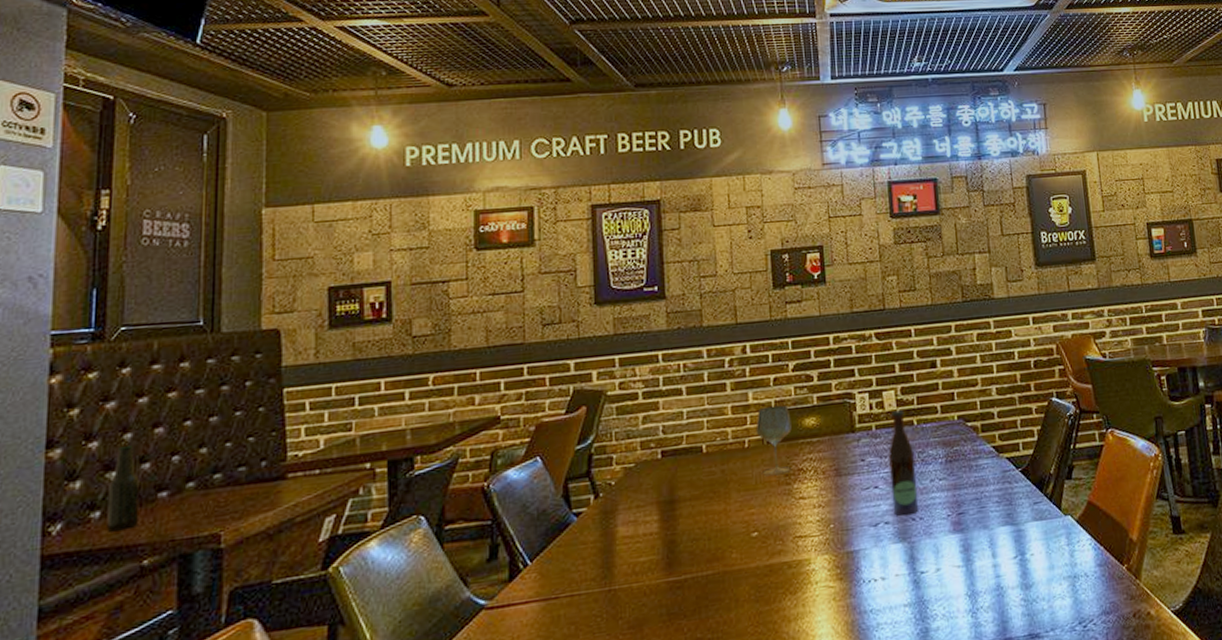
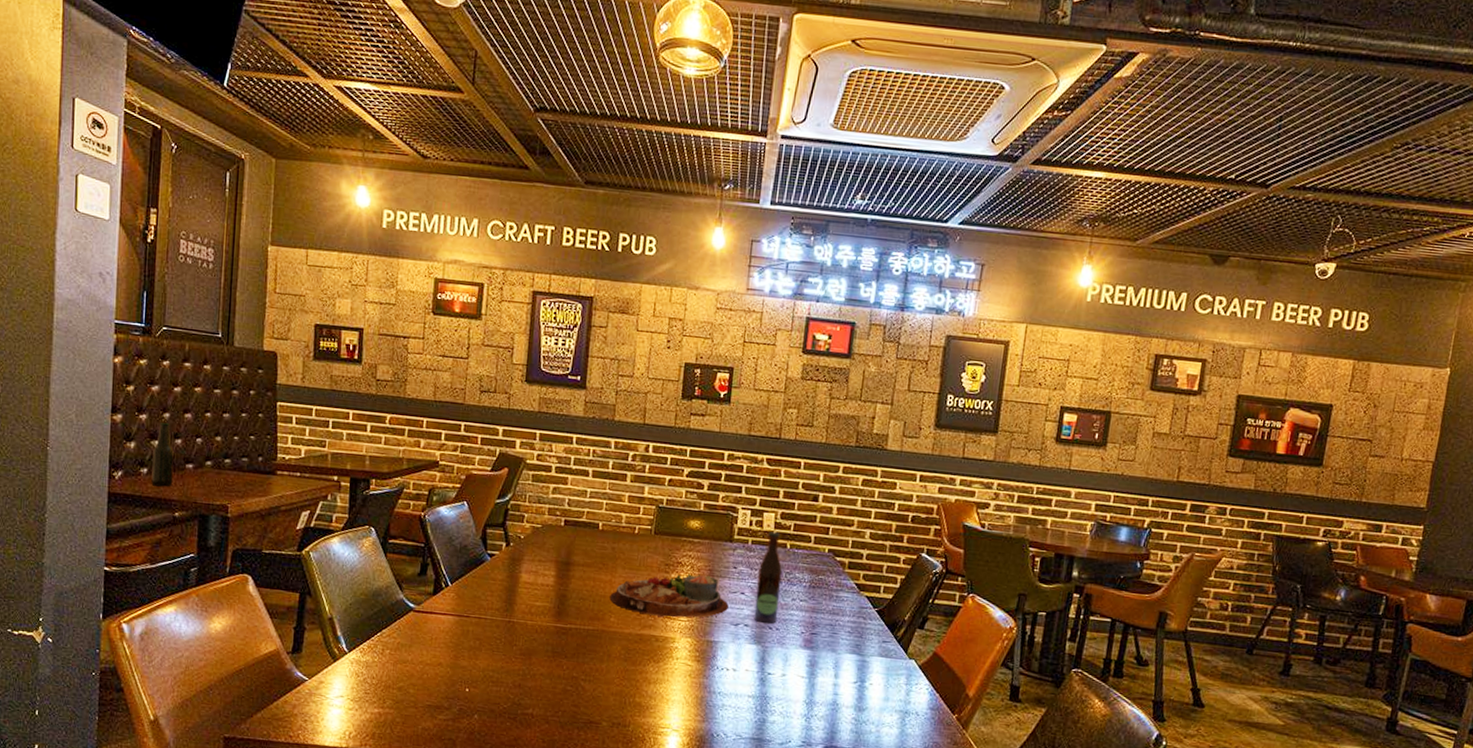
food platter: none [727,475,864,540] -> present [609,574,729,618]
wine glass: present [755,404,793,477] -> none [646,502,679,564]

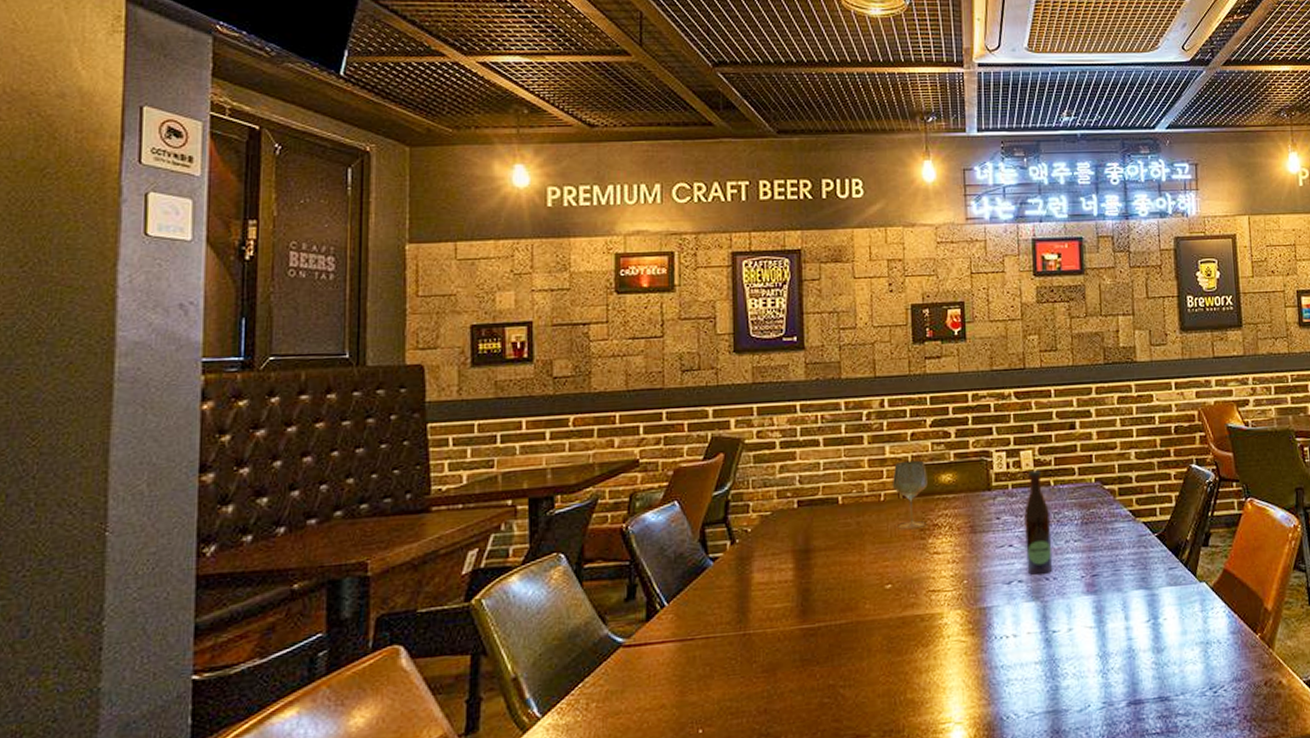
beer bottle: present [151,422,174,487] -> none [258,472,290,556]
food platter: present [609,574,729,618] -> none [861,532,998,592]
wine glass: none [646,502,679,564] -> present [892,460,929,530]

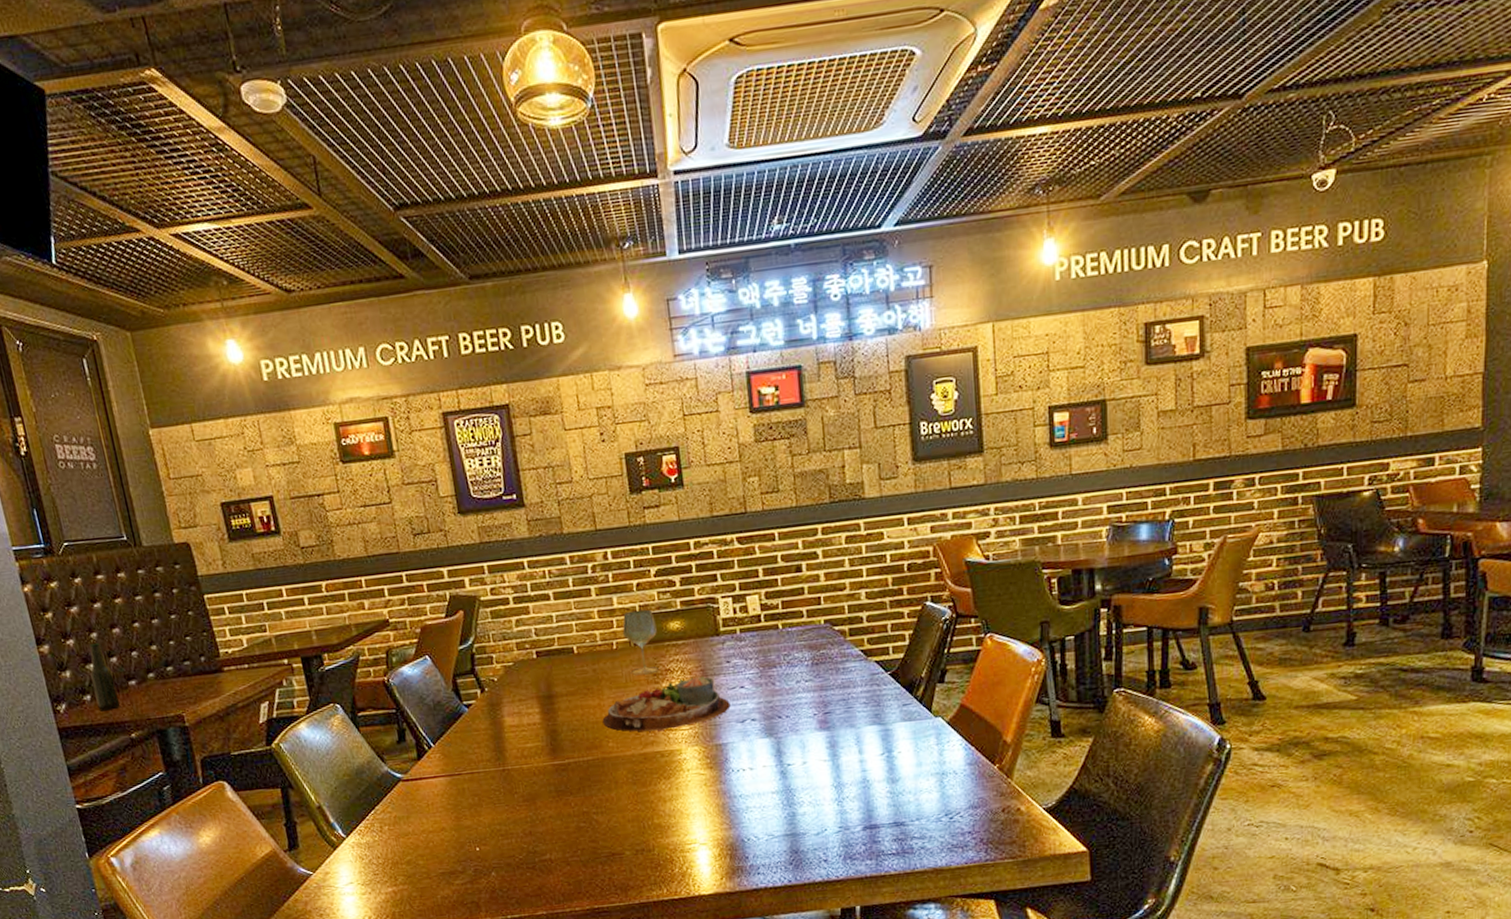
beer bottle: none [258,472,290,556] -> present [89,642,121,712]
food platter: none [861,532,998,592] -> present [602,675,731,732]
bottle: present [1024,470,1053,576] -> none [754,614,785,715]

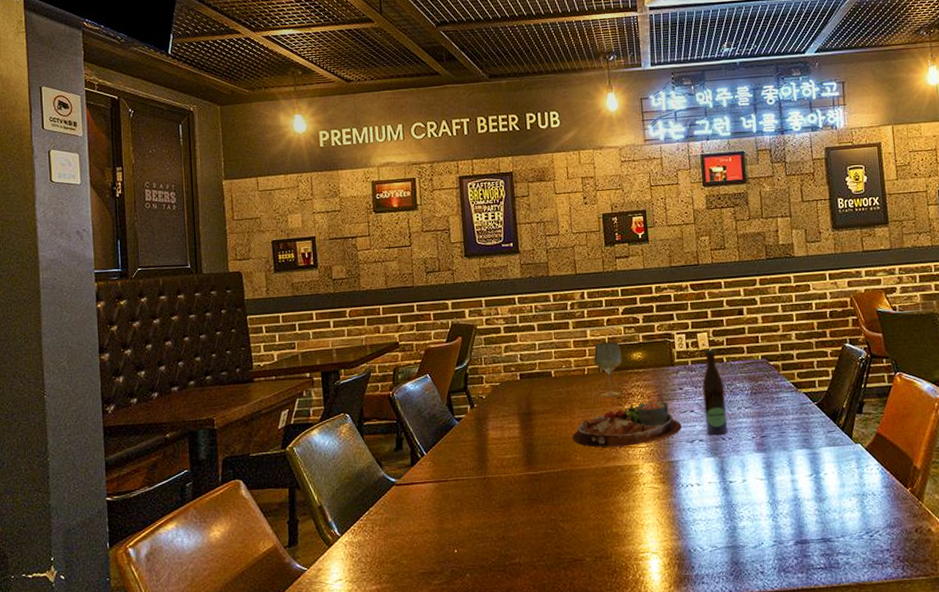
beer bottle: present [89,642,121,712] -> none [140,352,162,413]
bottle: none [754,614,785,715] -> present [702,349,728,436]

